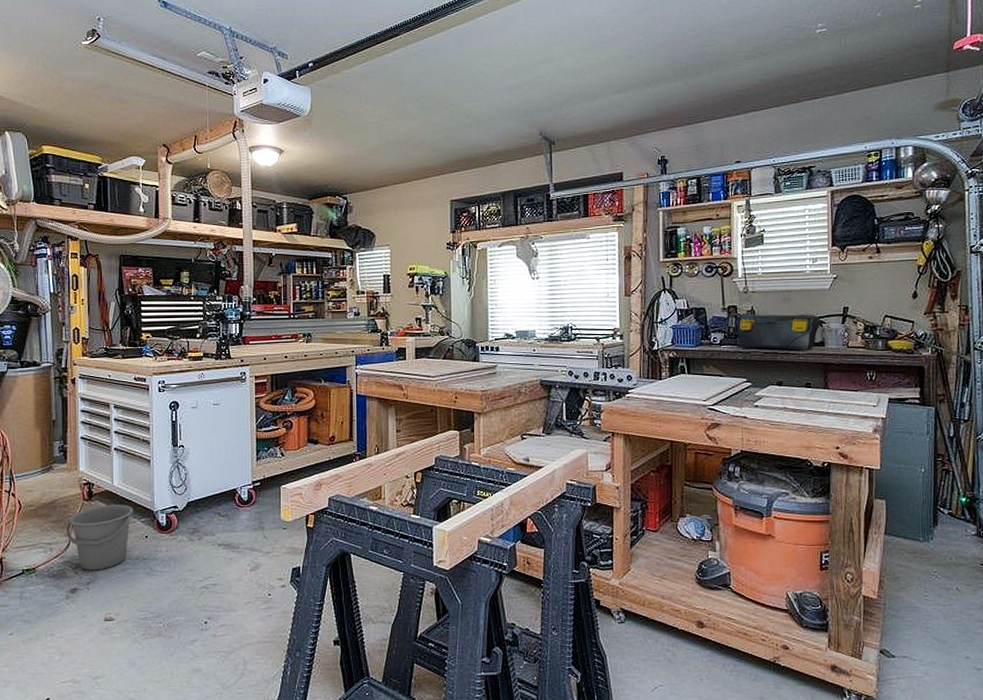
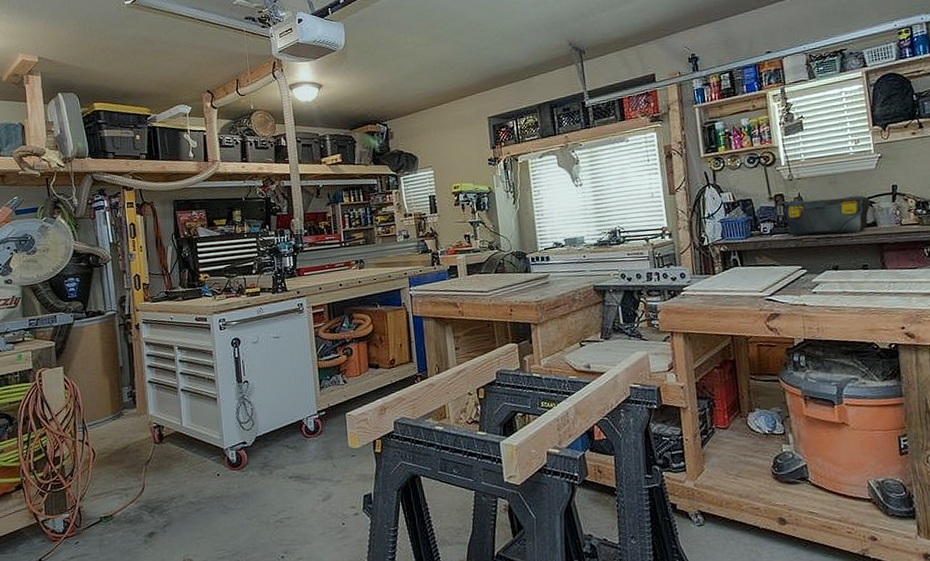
bucket: present [66,504,134,571] -> none [139,444,204,514]

